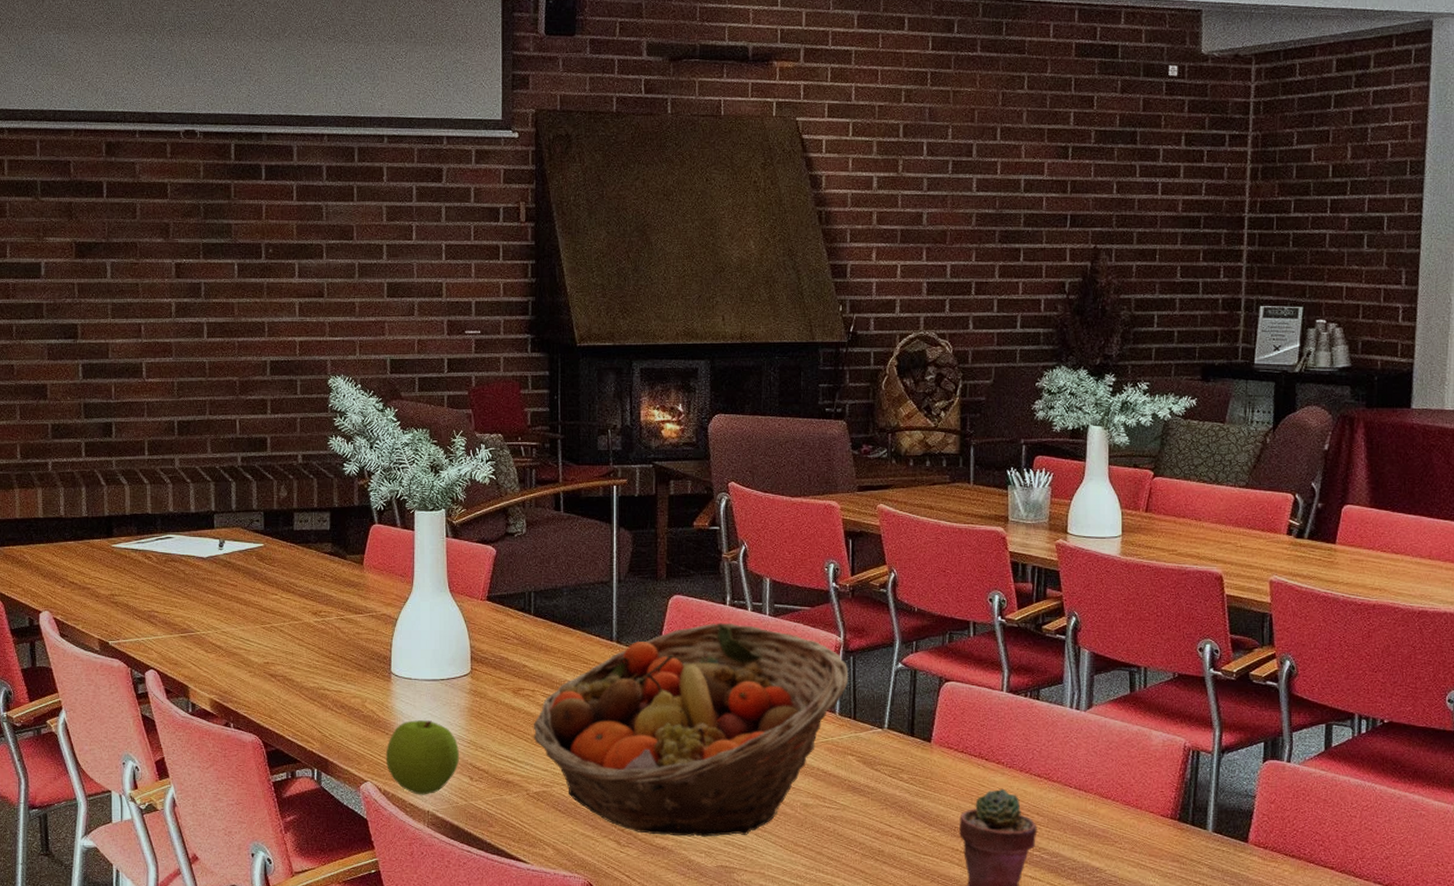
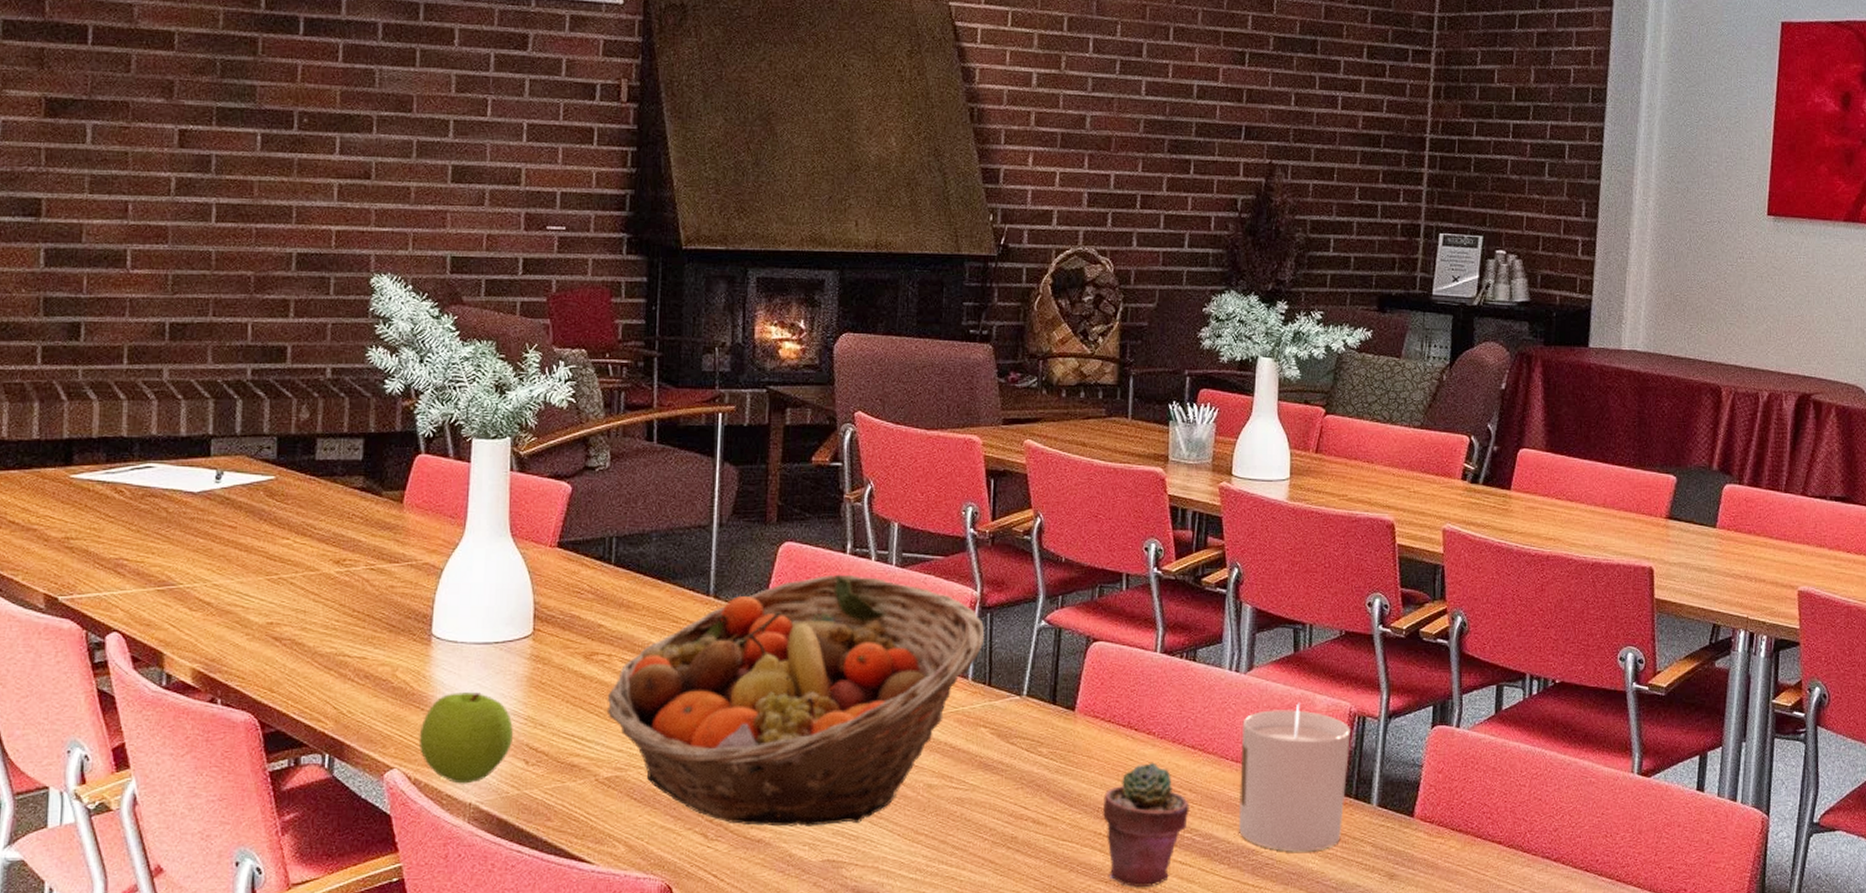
candle: none [1082,738,1186,871] -> present [1238,703,1351,852]

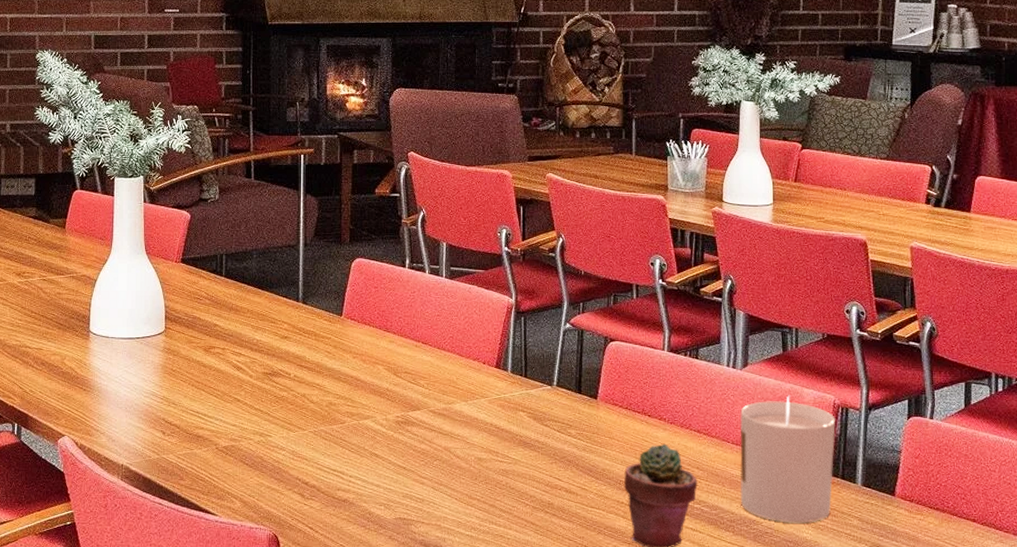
apple: present [418,692,514,784] -> none [82,377,153,449]
fruit basket: present [606,574,985,827] -> none [223,284,520,490]

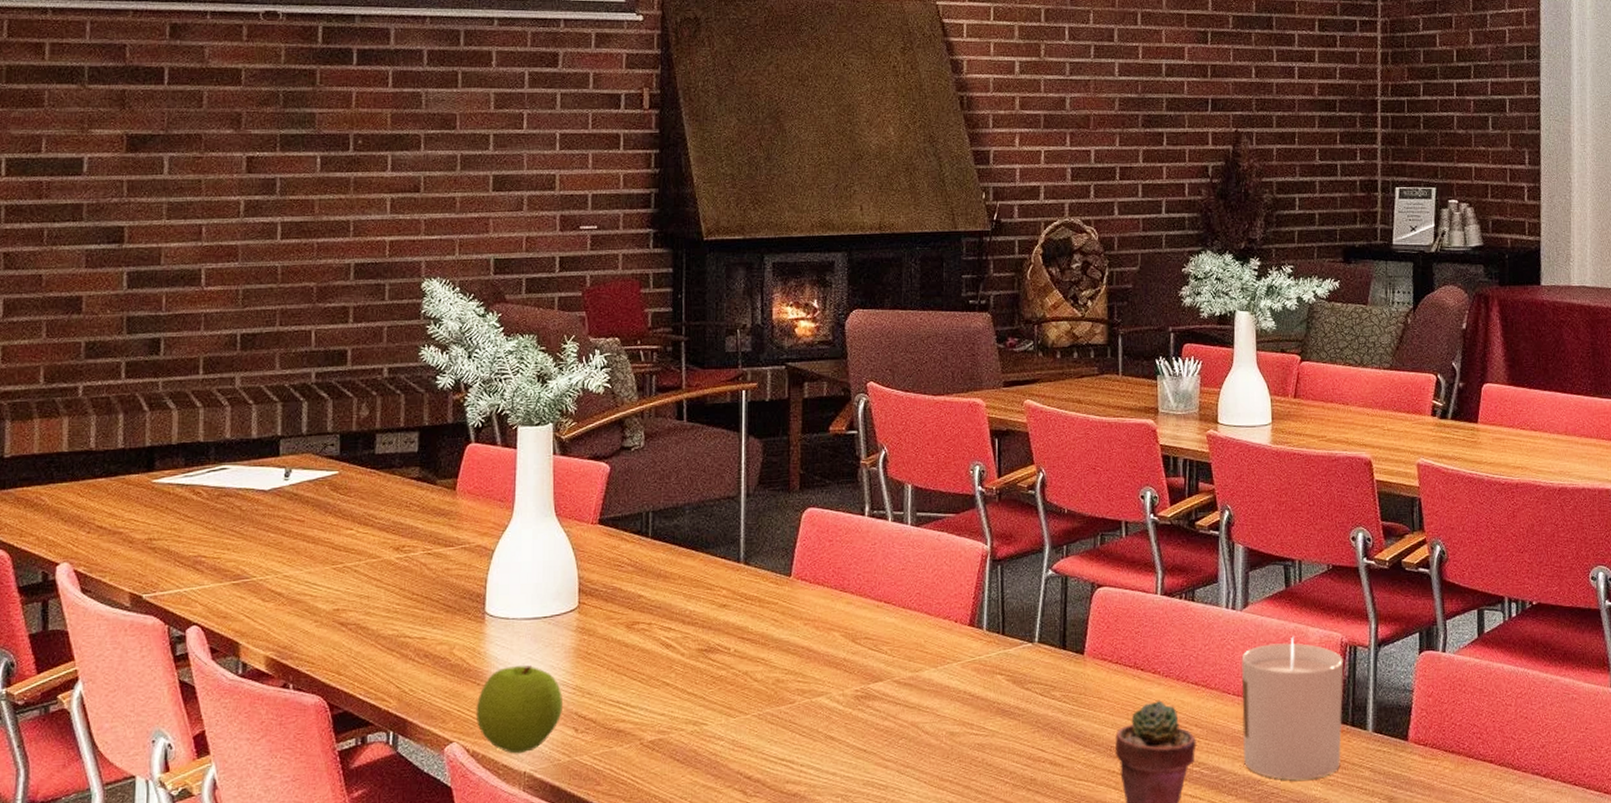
apple: none [82,377,153,449] -> present [475,665,564,754]

